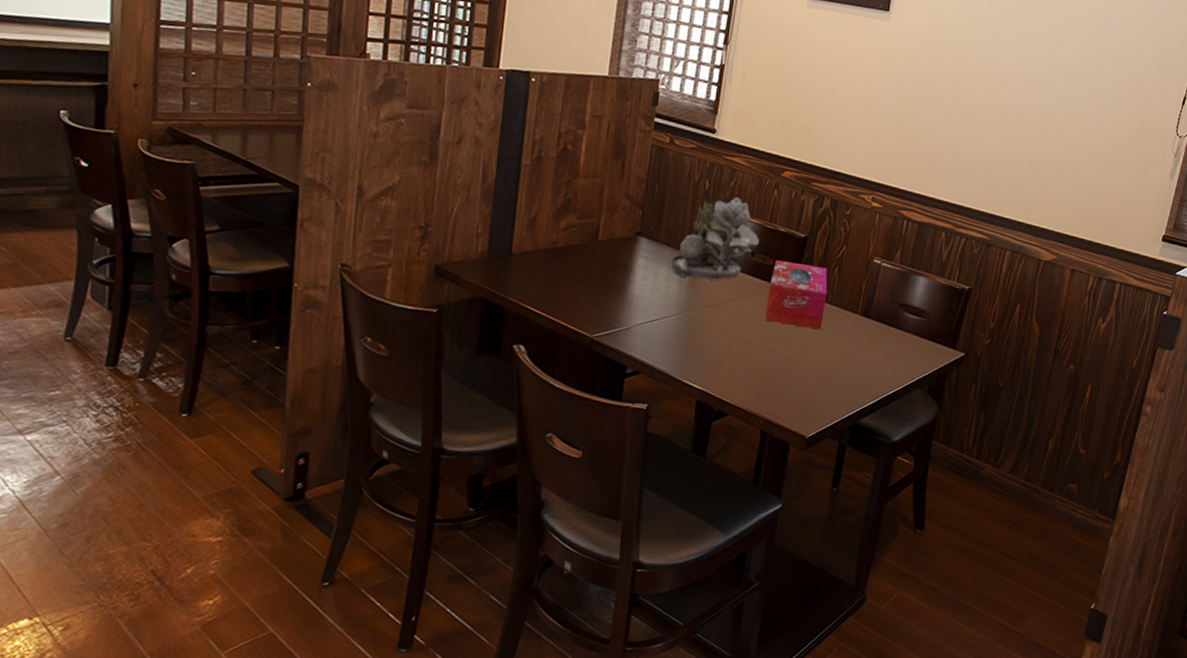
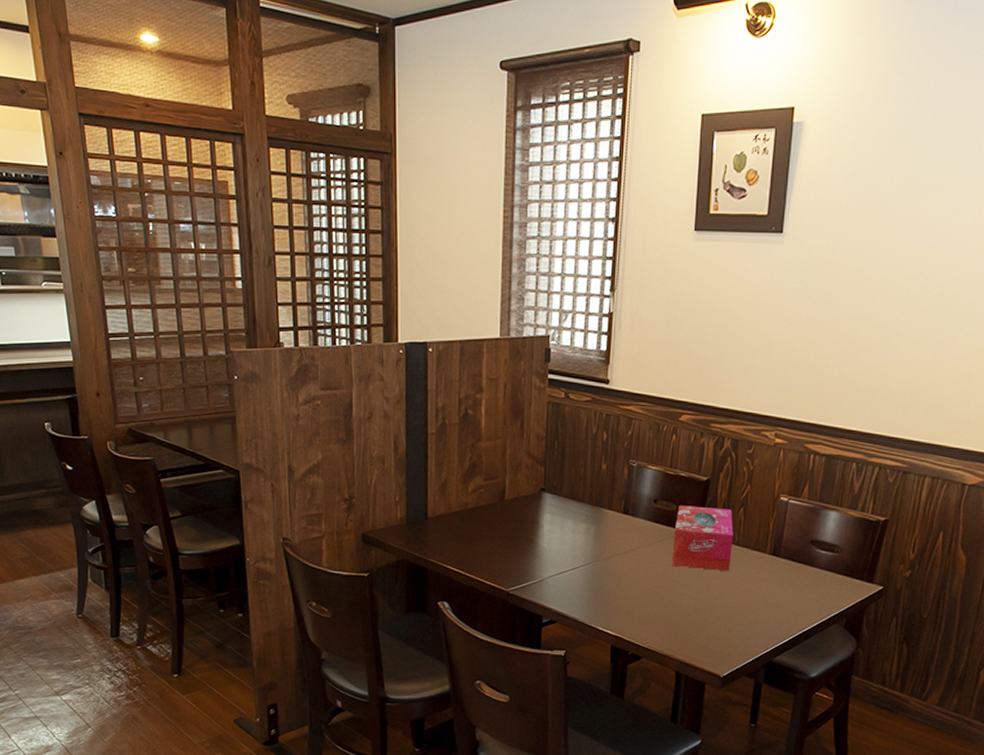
succulent plant: present [671,197,760,281] -> none [576,446,662,530]

